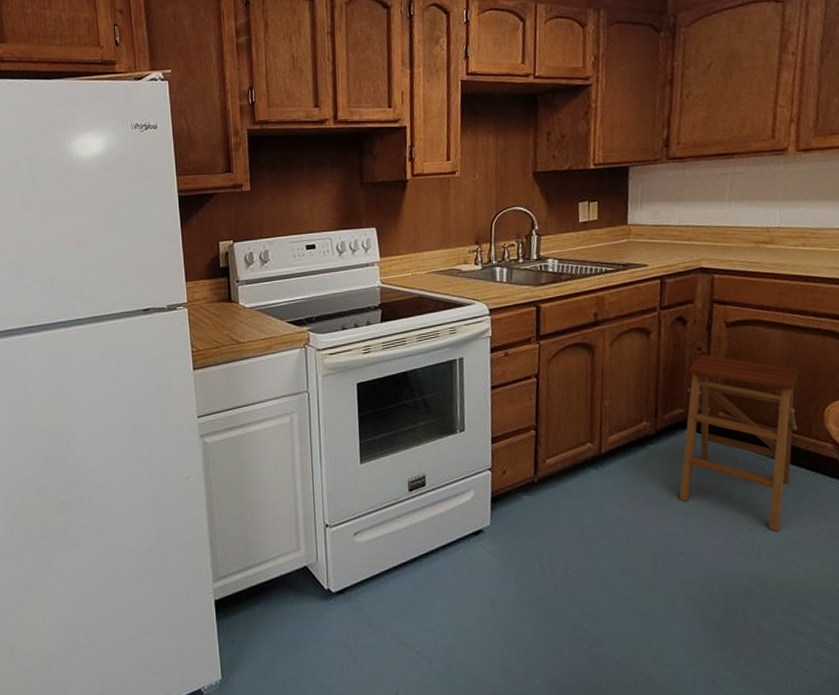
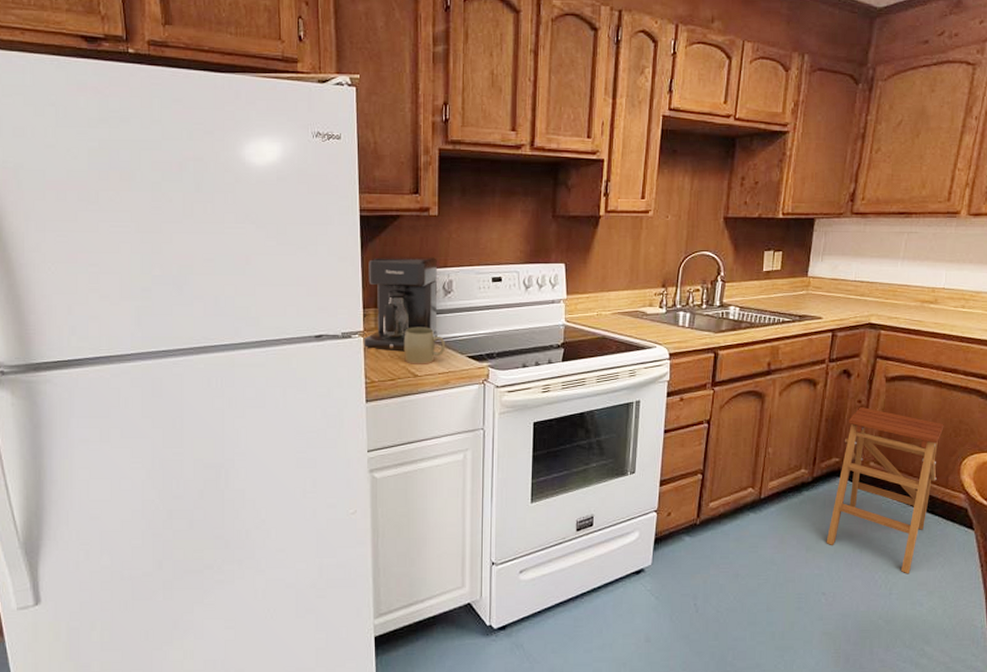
coffee maker: none [188,229,257,320] -> present [364,255,438,350]
mug: none [225,296,265,332] -> present [403,327,445,364]

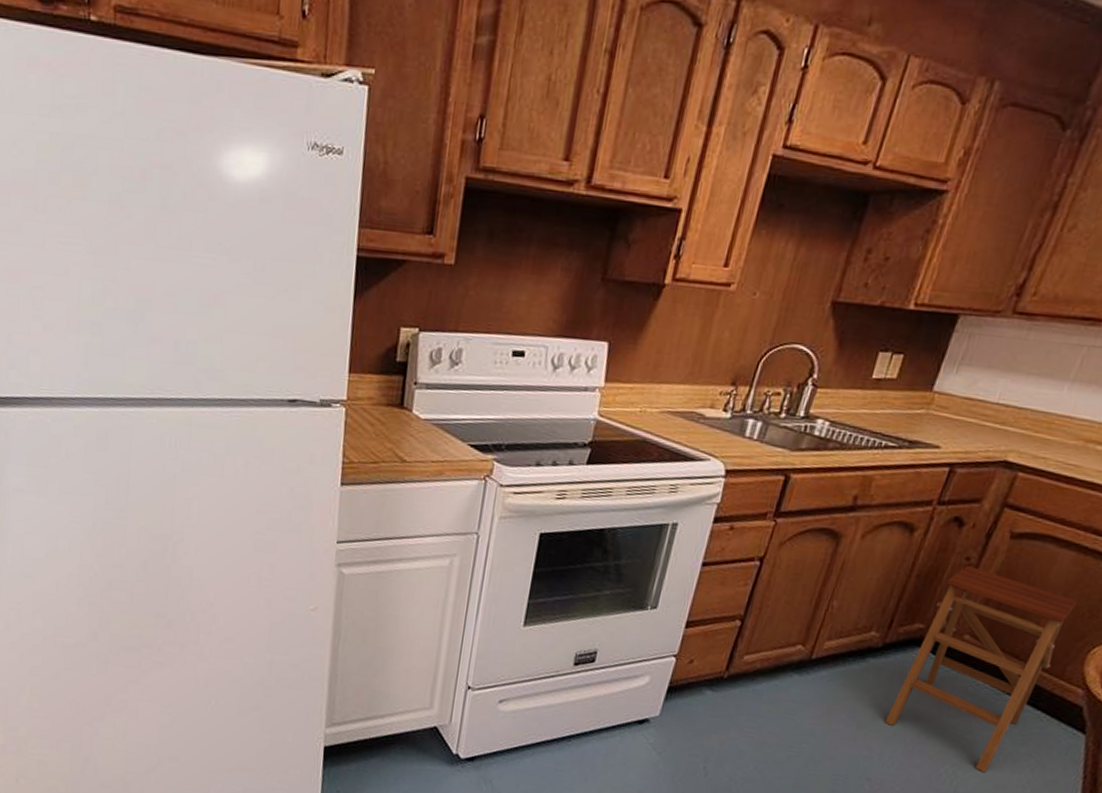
coffee maker: present [364,255,438,350] -> none [345,310,446,429]
mug: present [403,327,445,364] -> none [392,401,444,449]

